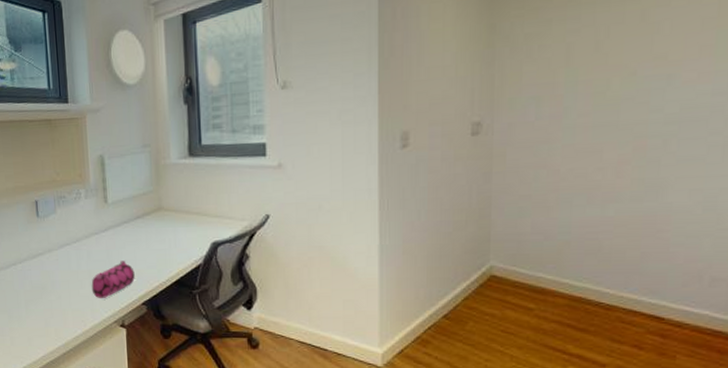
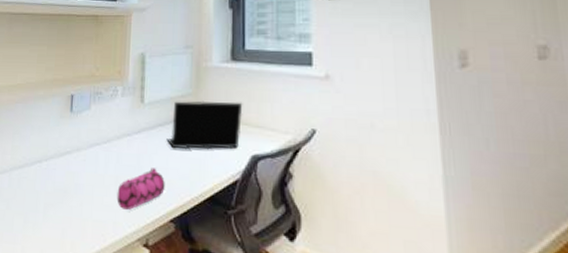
laptop: none [132,195,203,243] -> present [166,100,243,150]

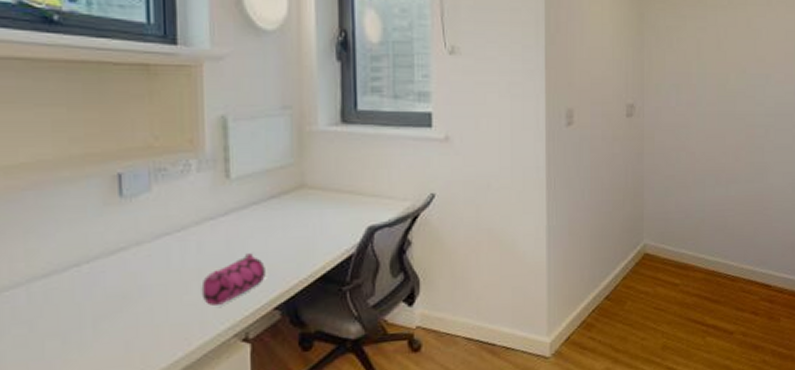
laptop: present [166,100,243,150] -> none [264,170,357,229]

